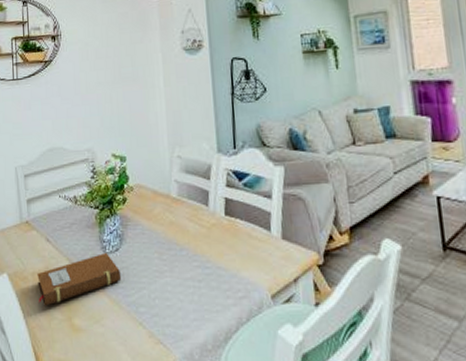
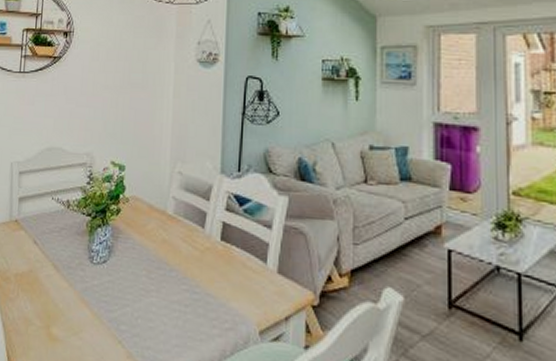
notebook: present [37,252,122,306] -> none [18,262,106,311]

